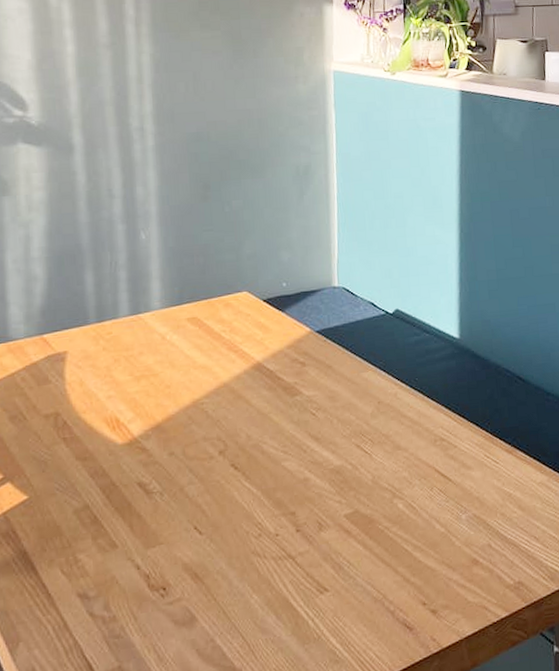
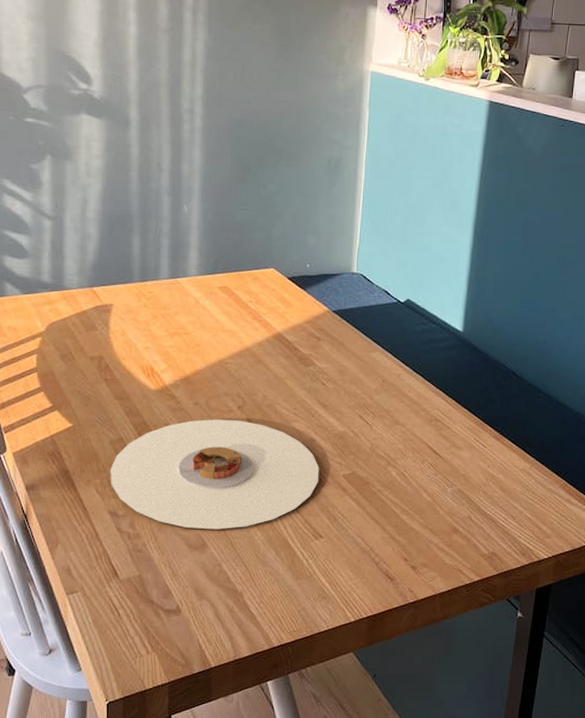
plate: none [76,467,318,602] -> present [110,419,320,530]

